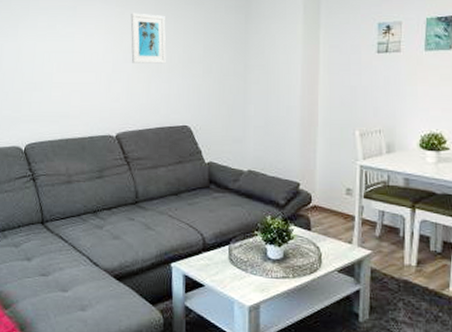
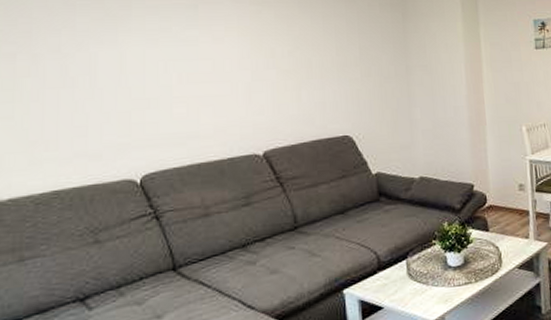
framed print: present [130,13,166,64] -> none [269,12,317,70]

